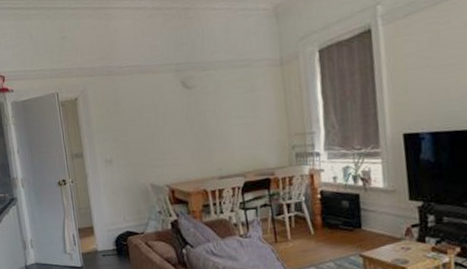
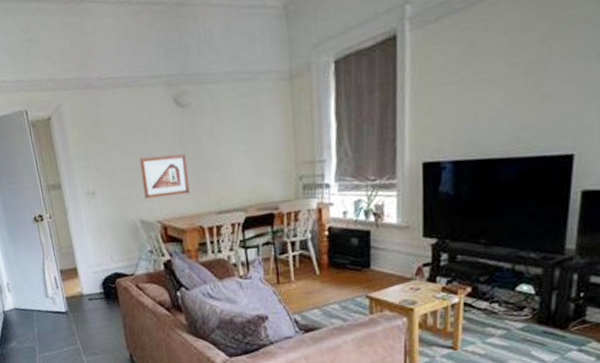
picture frame: none [151,127,195,166] -> present [139,153,190,199]

